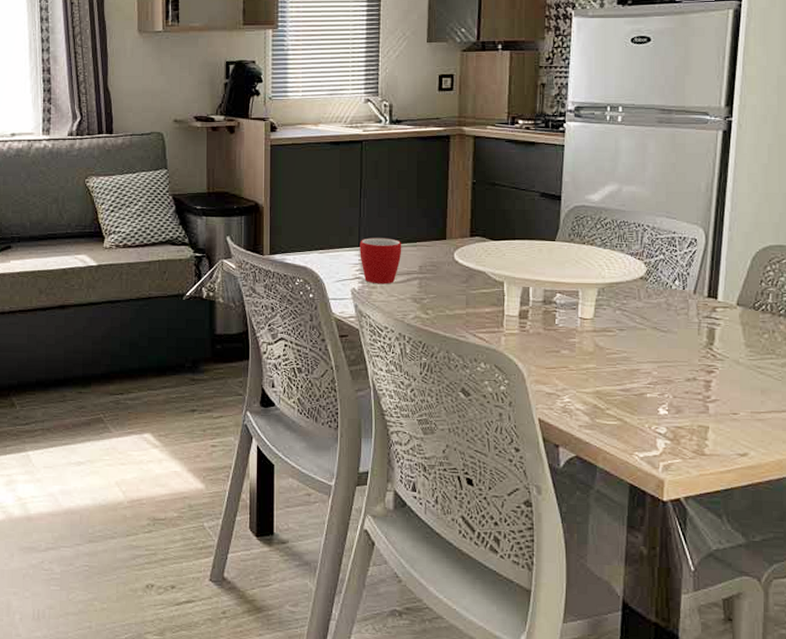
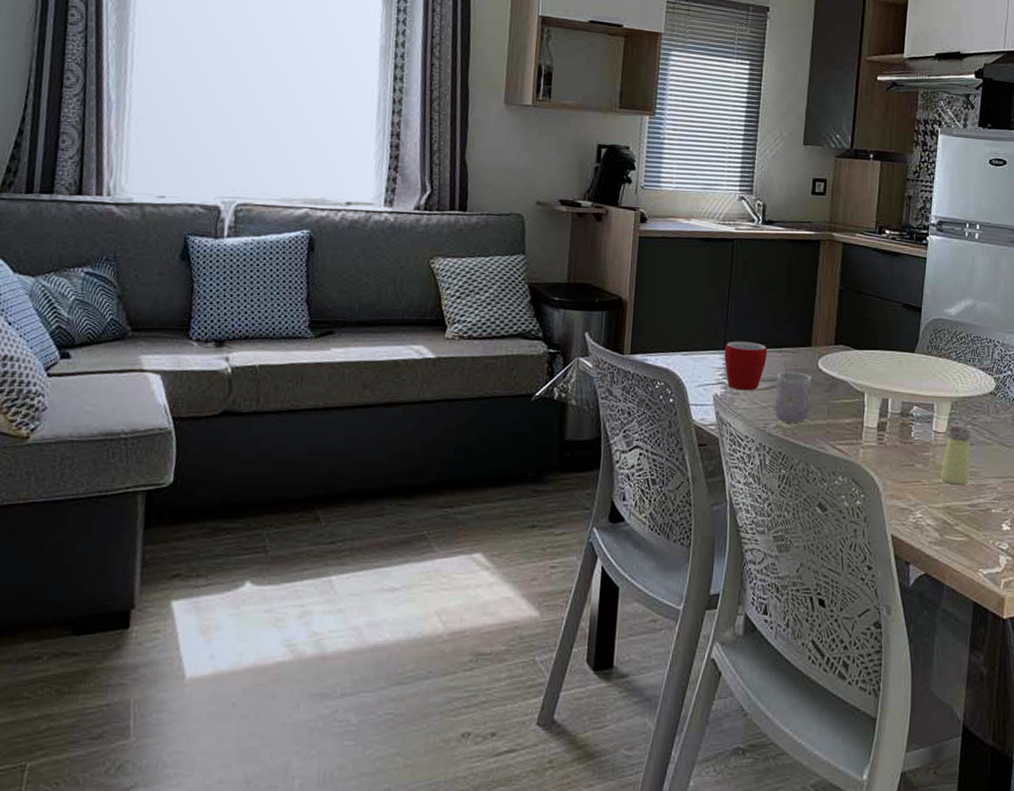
mug: none [412,254,449,313] -> present [774,360,812,423]
saltshaker: none [588,311,620,371] -> present [940,425,970,486]

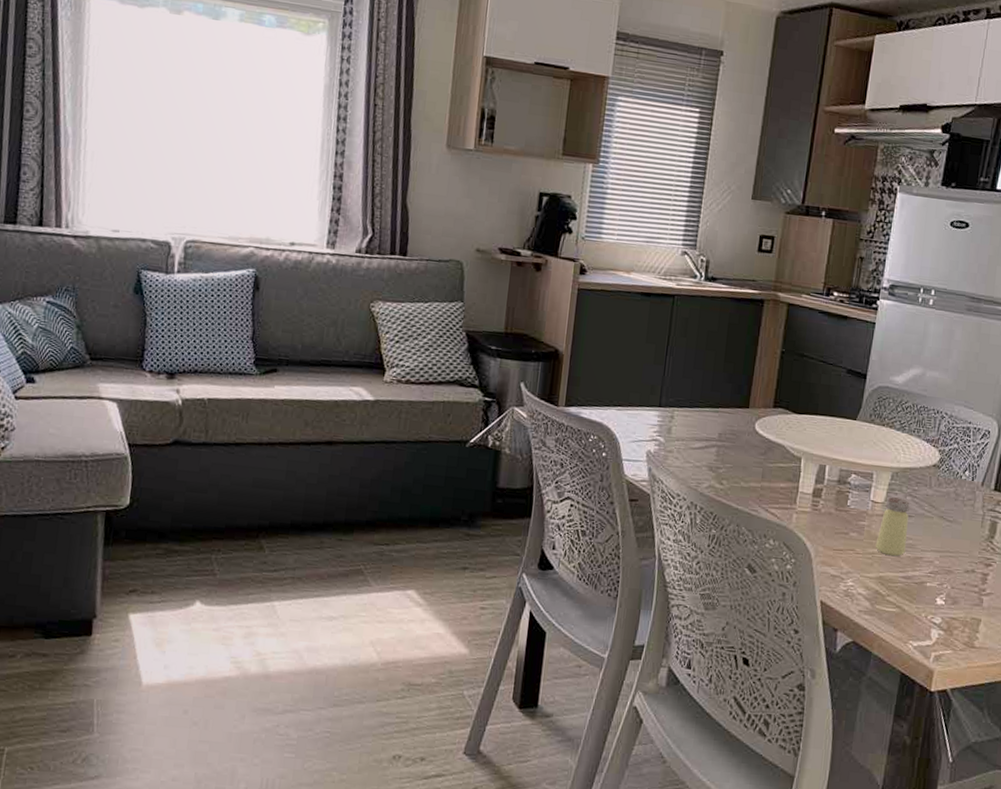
mug: present [724,341,768,391] -> none [659,398,704,450]
mug: present [774,360,812,423] -> none [707,420,748,484]

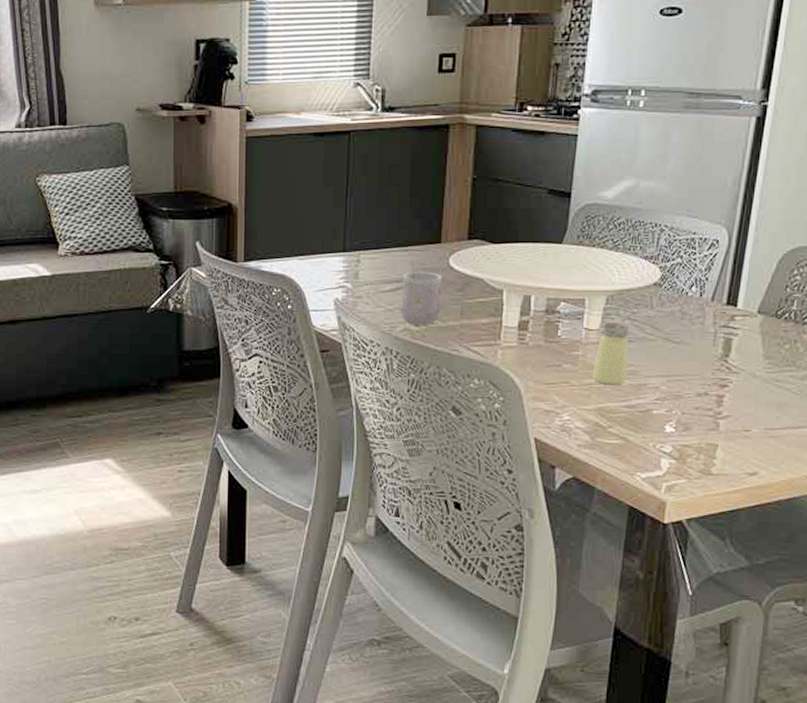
mug: none [707,420,748,484] -> present [401,259,443,325]

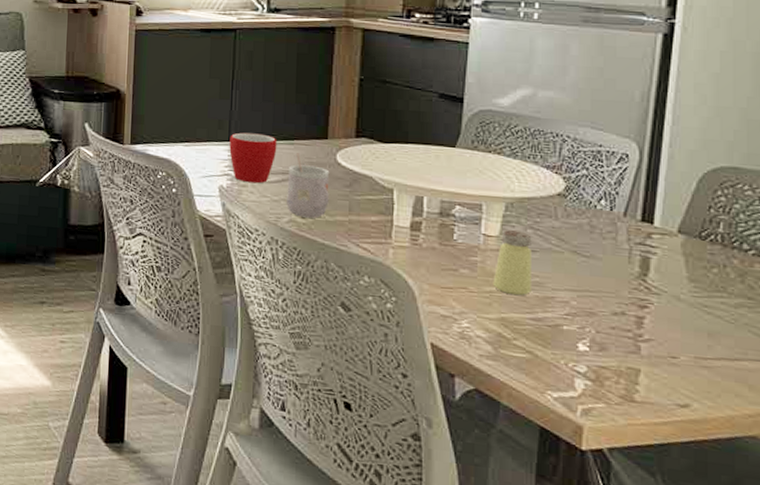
mug: none [344,242,392,294] -> present [229,132,277,184]

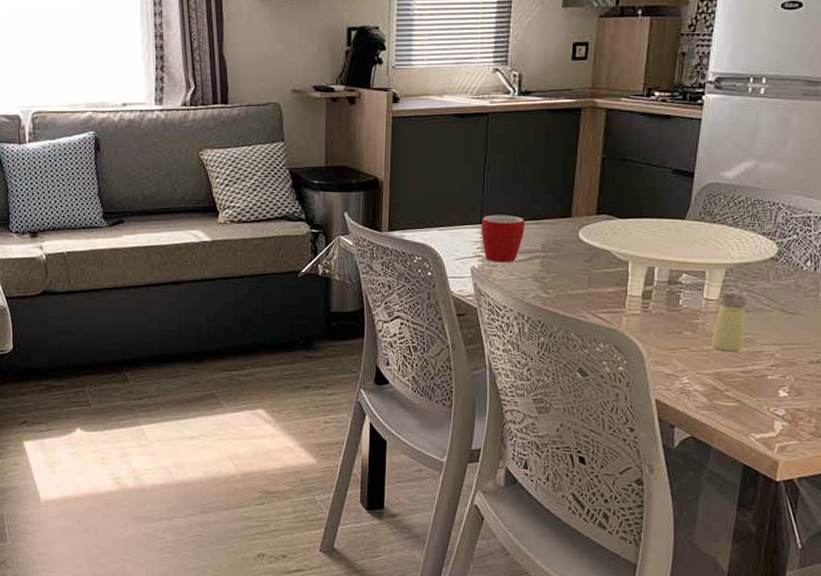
mug: present [286,153,330,218] -> none [532,232,572,293]

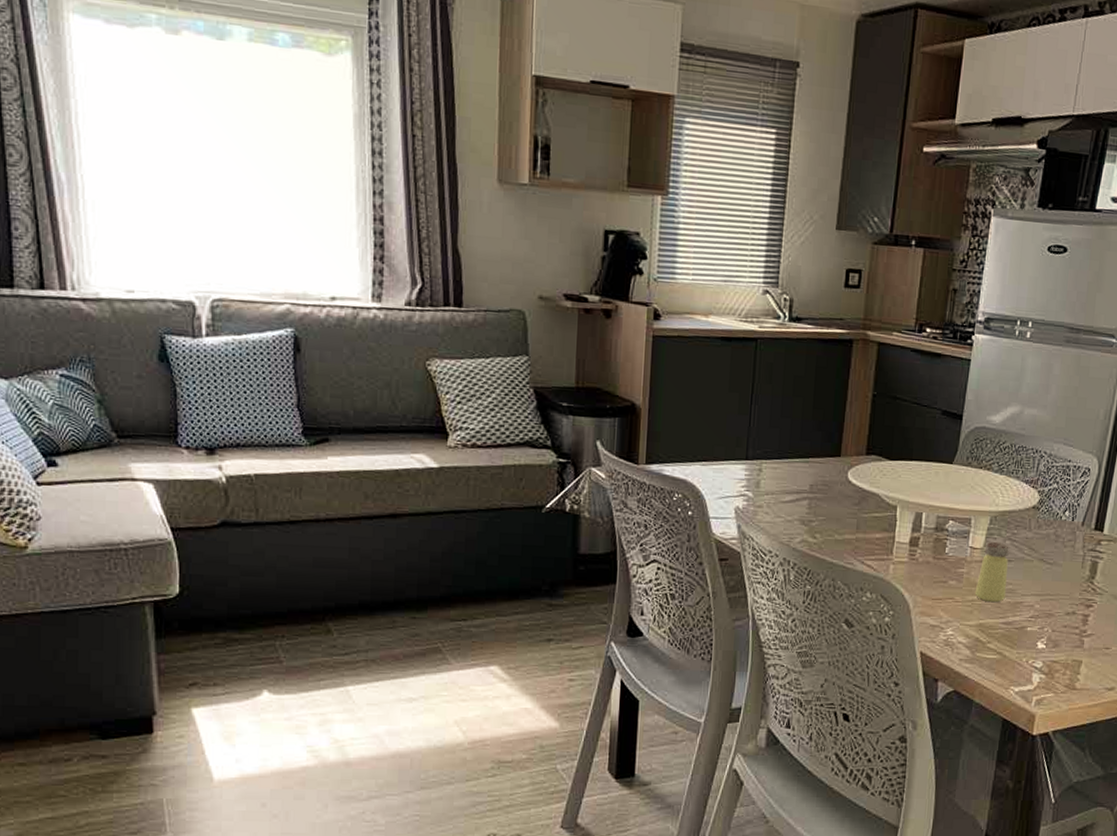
mug: present [481,215,525,263] -> none [746,450,793,504]

